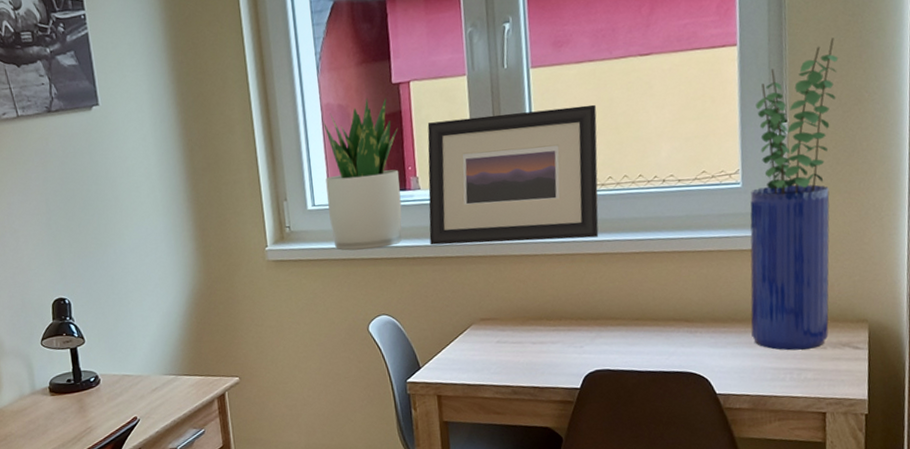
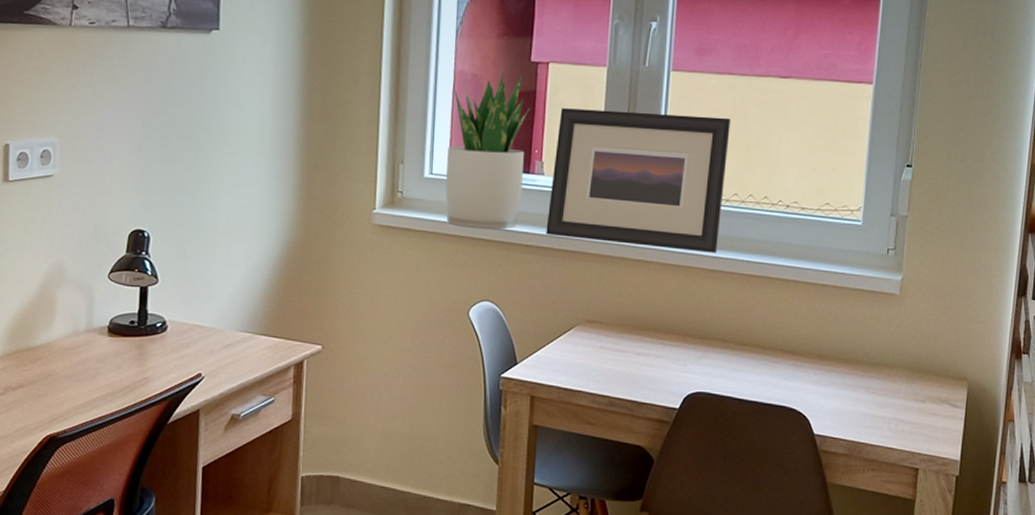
vase: present [750,38,839,350] -> none [855,92,966,400]

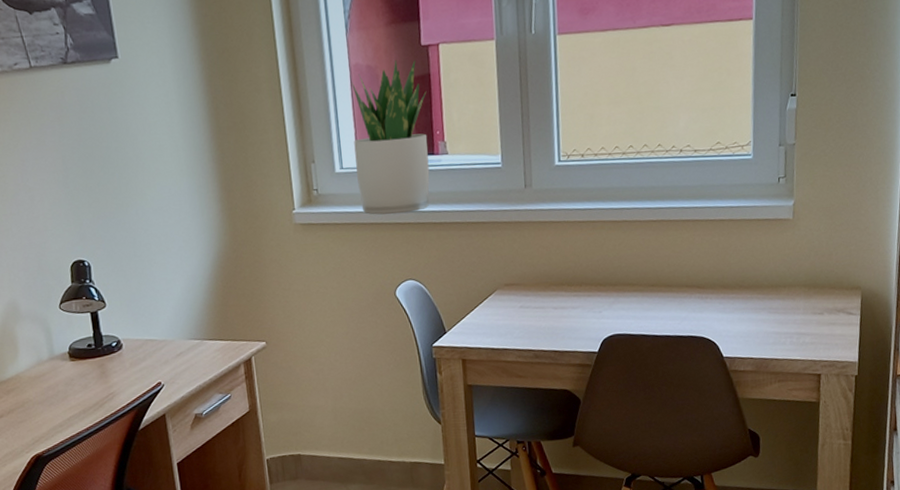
picture frame: present [546,108,731,254] -> none [456,73,620,211]

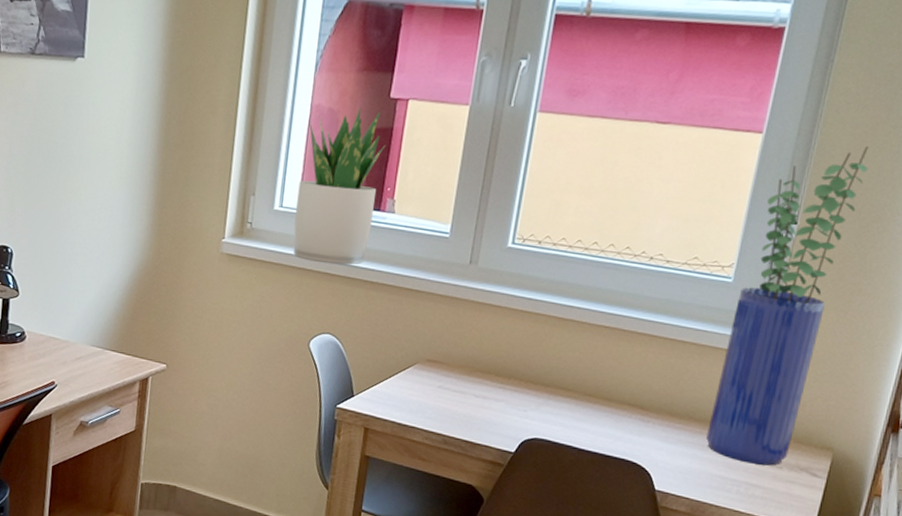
vase: none [756,15,845,316] -> present [706,146,869,466]

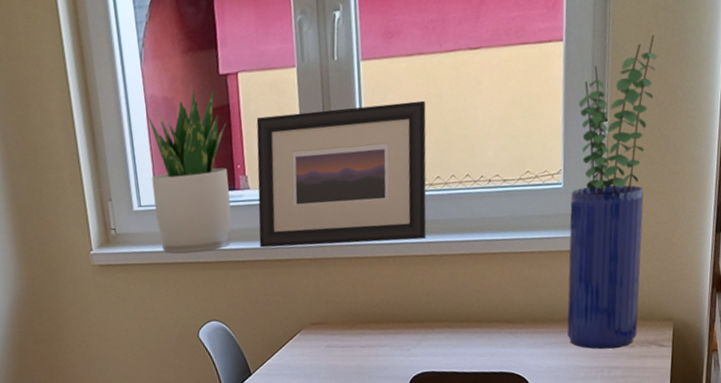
picture frame: none [392,146,599,303] -> present [256,100,427,248]

